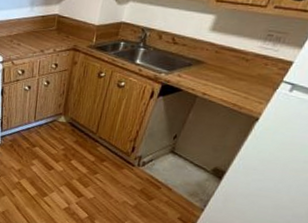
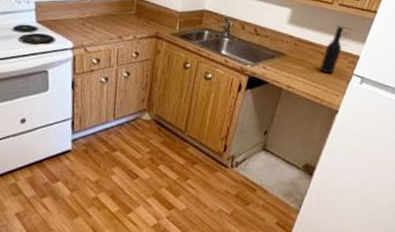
bottle: none [242,30,278,81] -> present [320,26,344,74]

